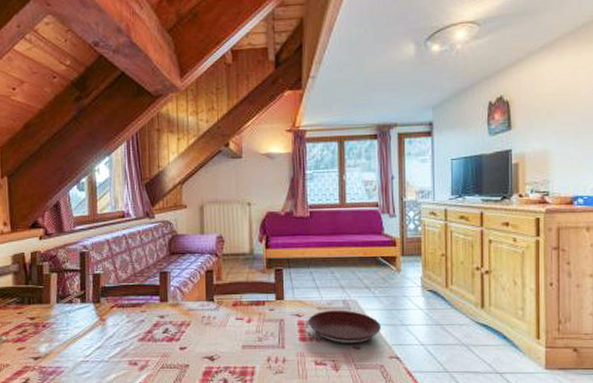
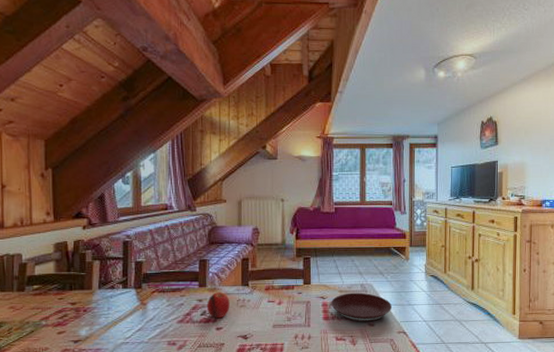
fruit: none [169,308,194,337] -> present [206,292,230,319]

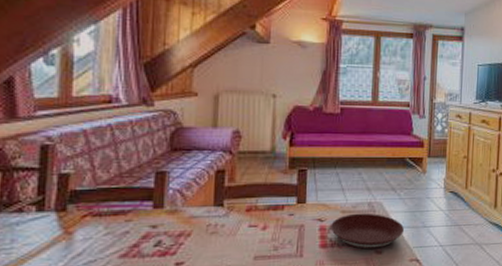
fruit: present [206,292,230,319] -> none [163,215,197,250]

